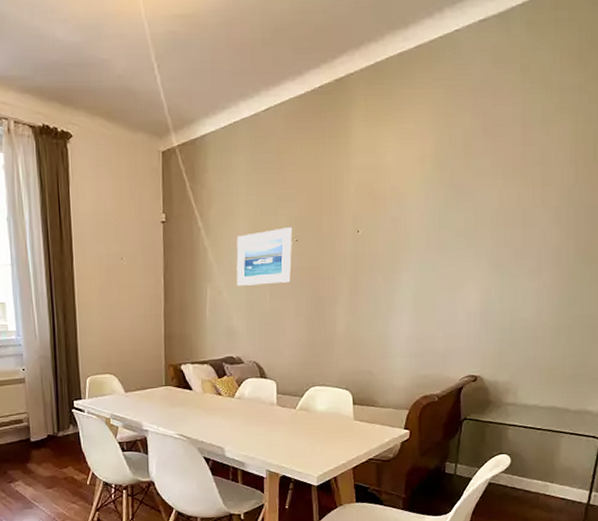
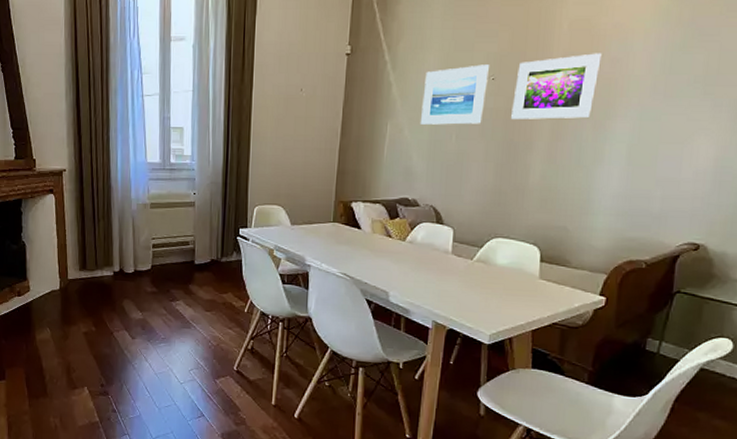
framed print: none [315,214,385,276] -> present [511,53,602,119]

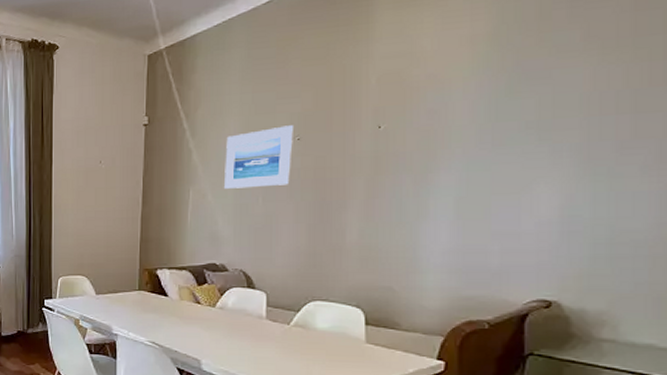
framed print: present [511,53,602,119] -> none [321,105,416,178]

